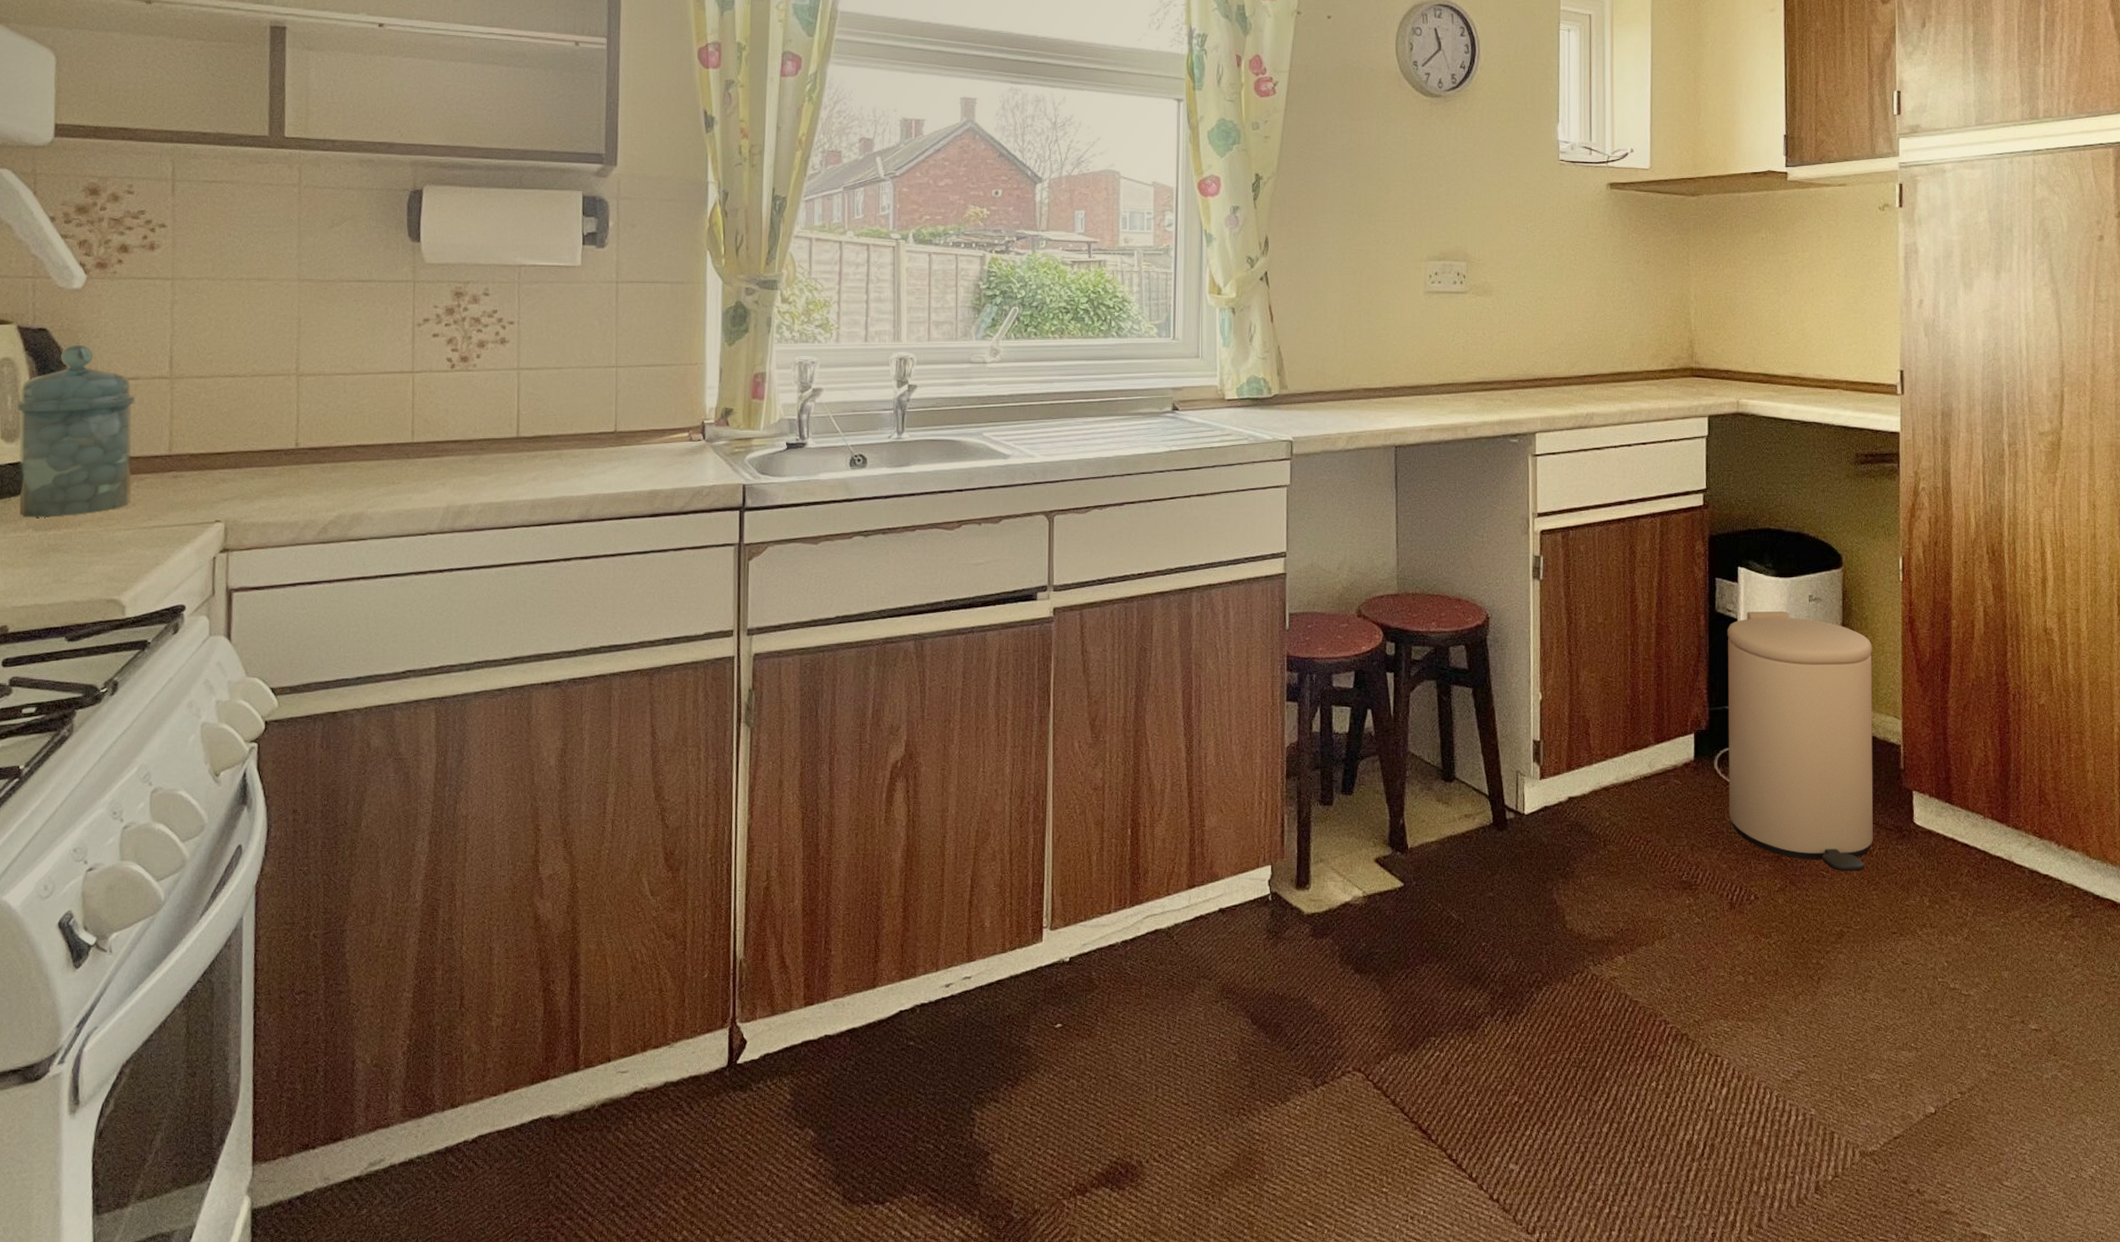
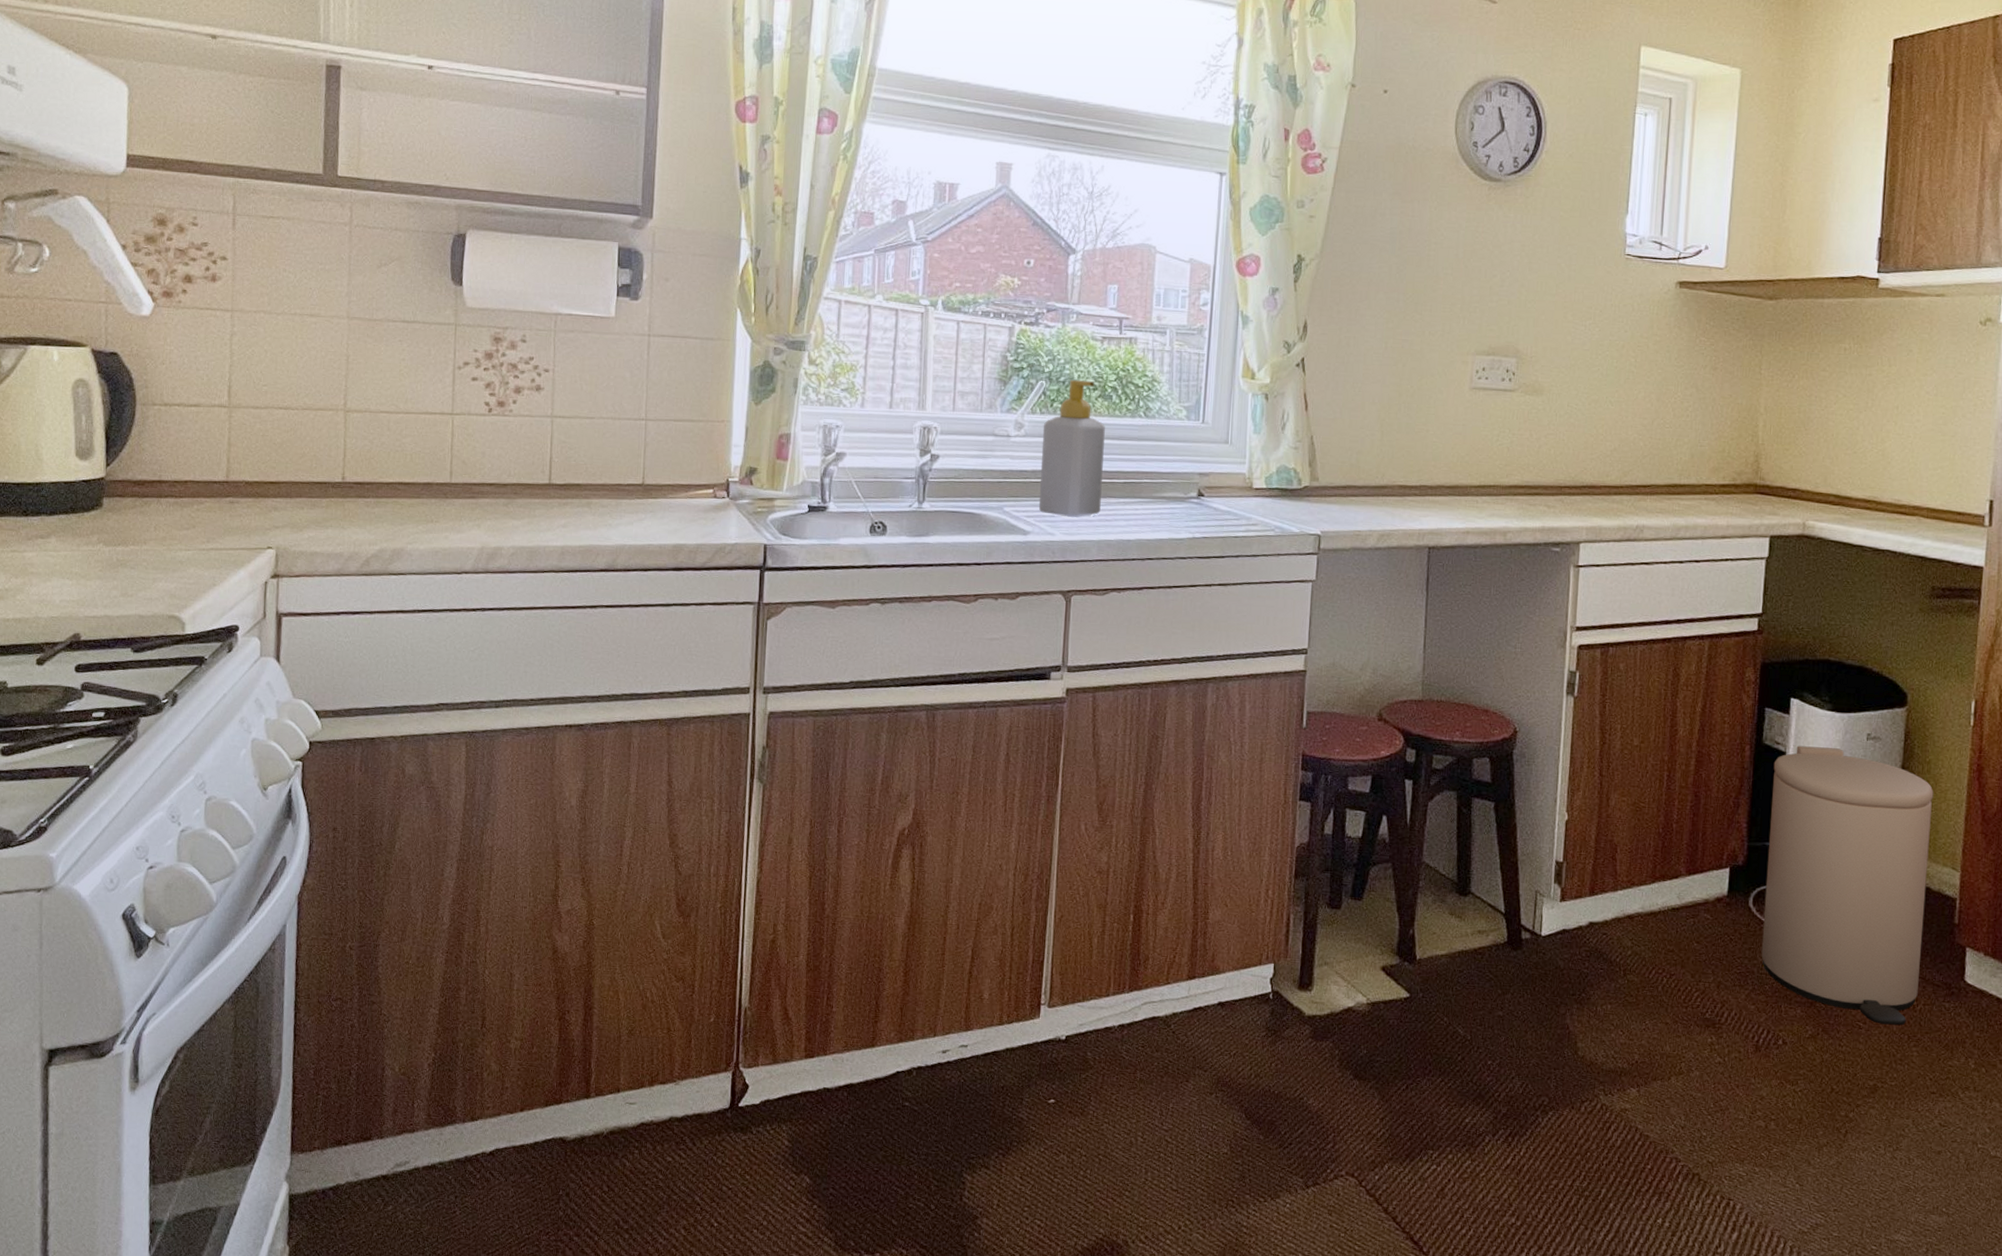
canister: present [16,344,136,517] -> none [89,370,197,534]
soap bottle: none [1017,304,1079,439] -> present [1038,379,1105,518]

